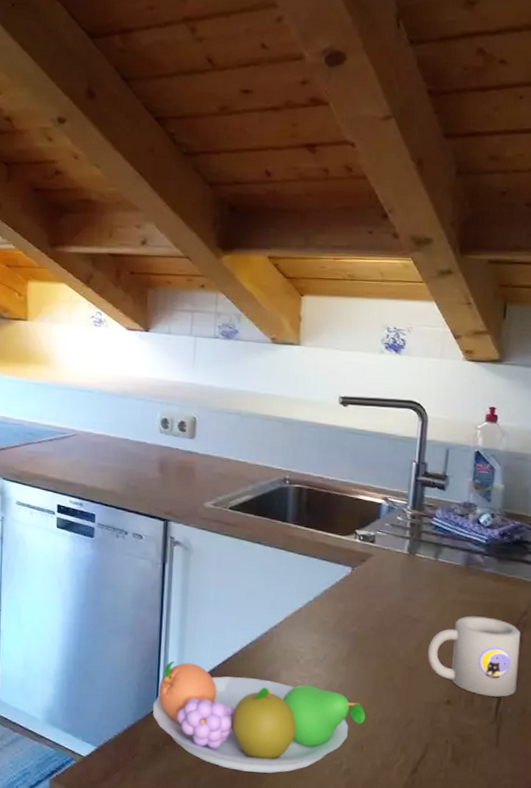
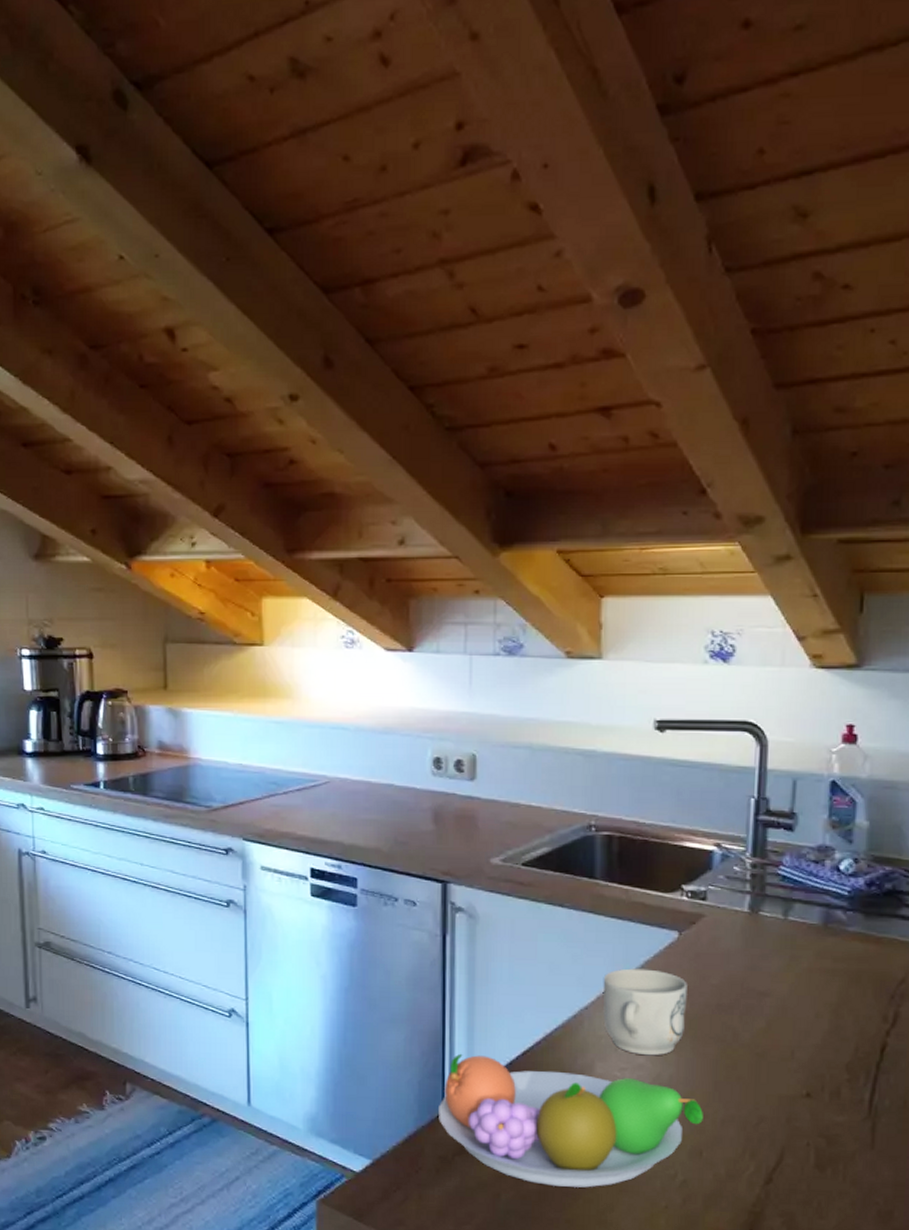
mug: none [289,595,357,667] -> present [603,968,687,1056]
mug: present [427,616,521,697] -> none [779,987,898,1087]

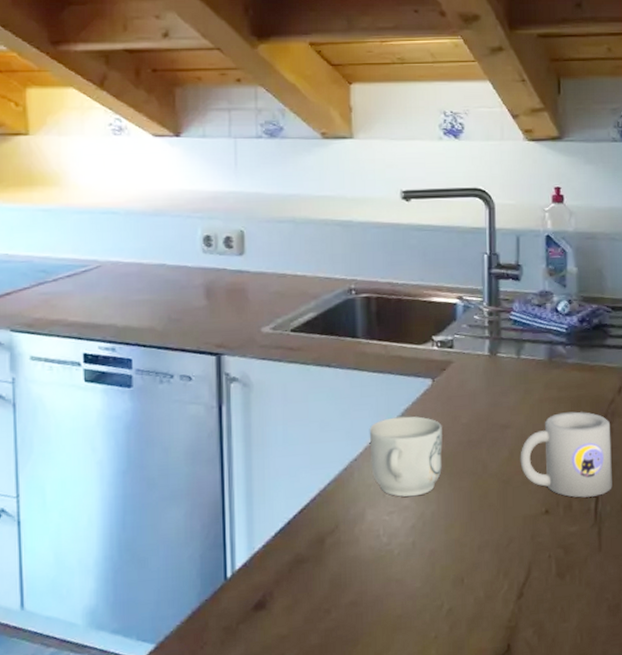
fruit bowl: present [439,1053,703,1188] -> none [221,519,462,637]
mug: none [779,987,898,1087] -> present [520,411,612,498]

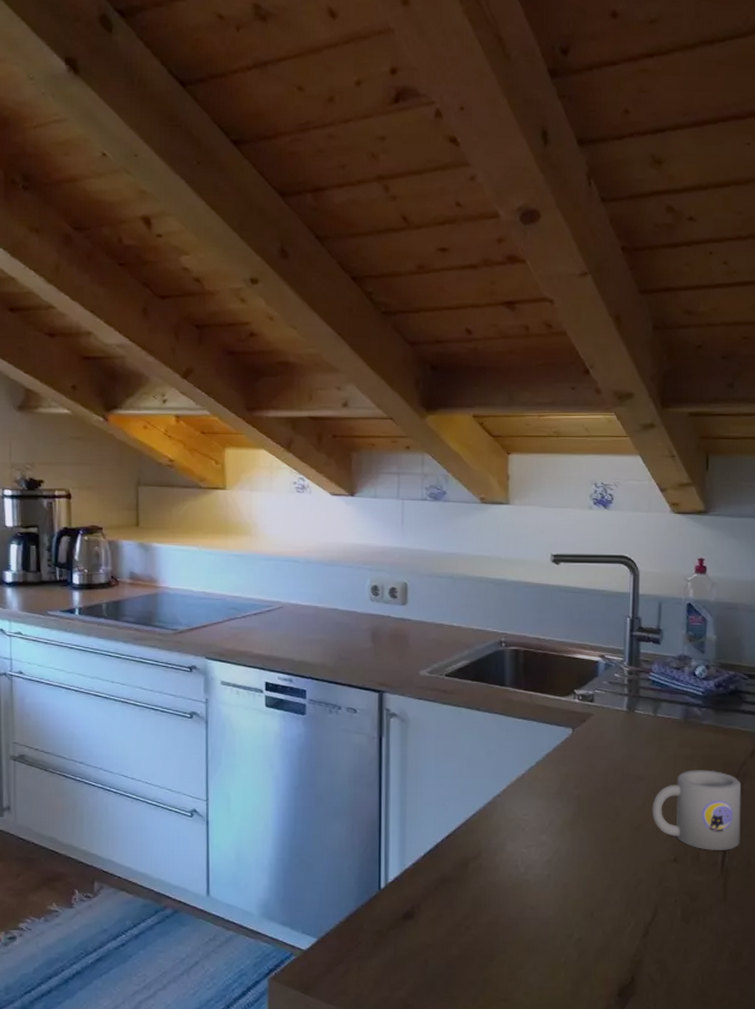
mug: present [369,416,443,497] -> none [512,761,580,834]

